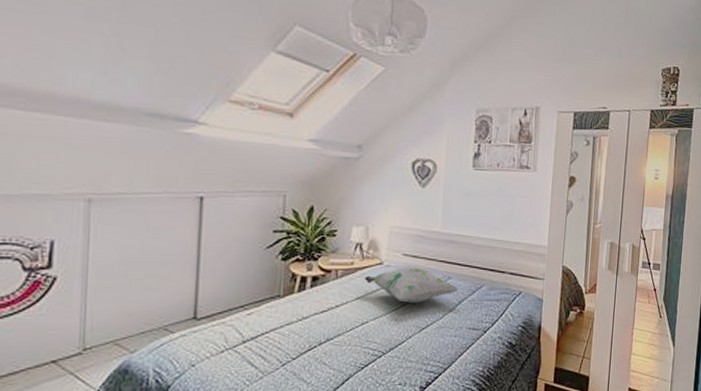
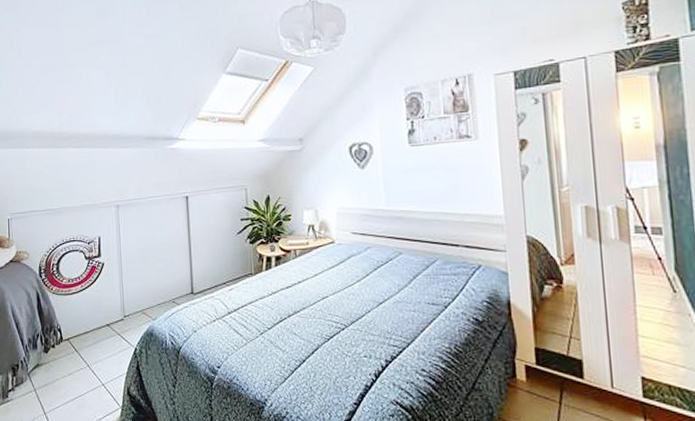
decorative pillow: present [364,266,459,303] -> none [319,243,411,278]

